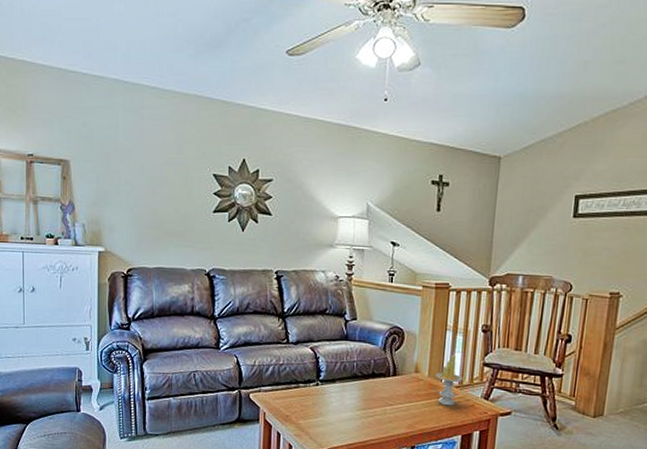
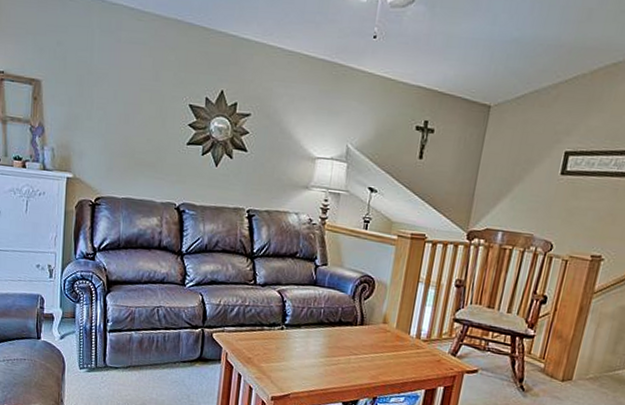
candle: present [436,354,463,406] -> none [404,307,432,360]

